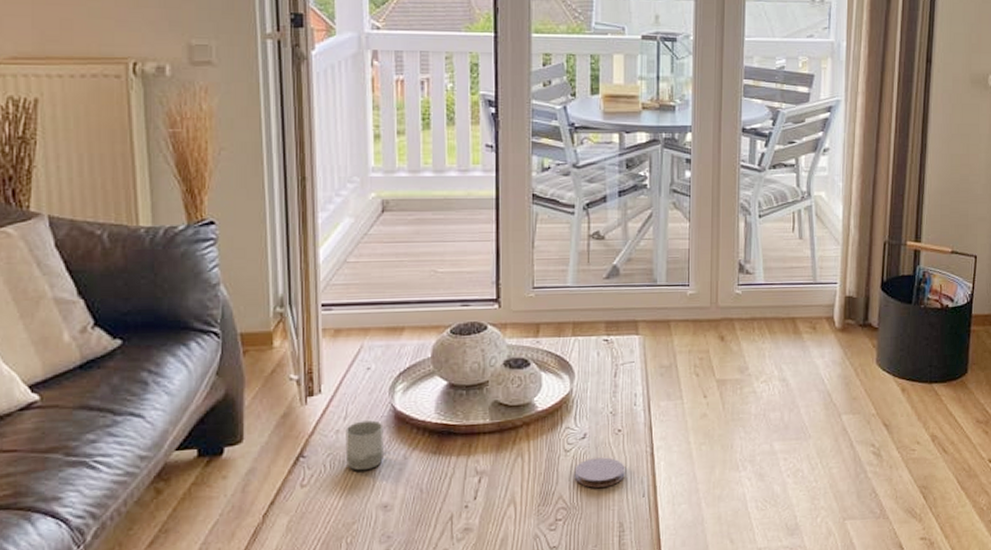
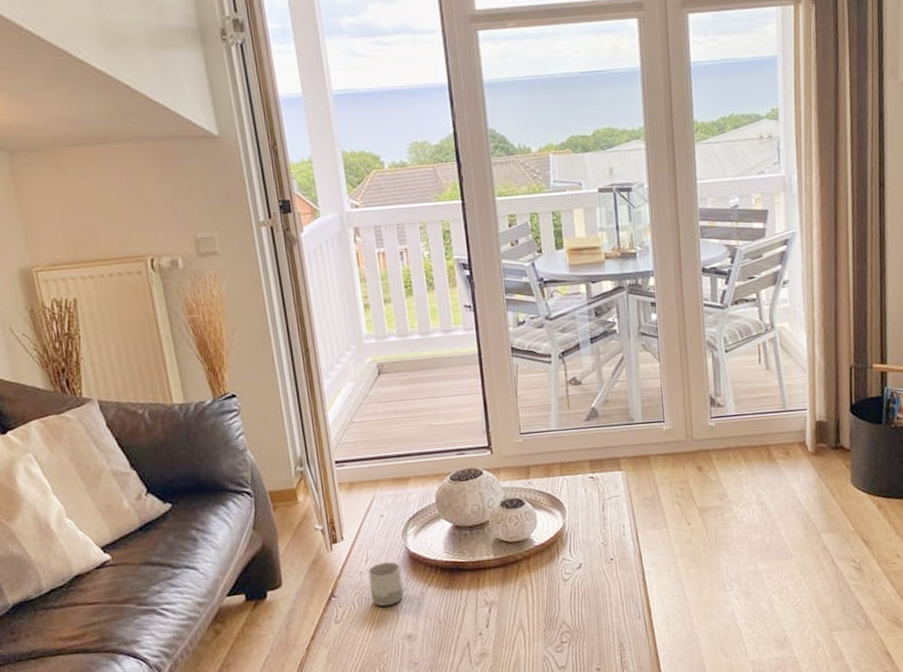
coaster: present [574,457,625,488] -> none [574,584,621,613]

